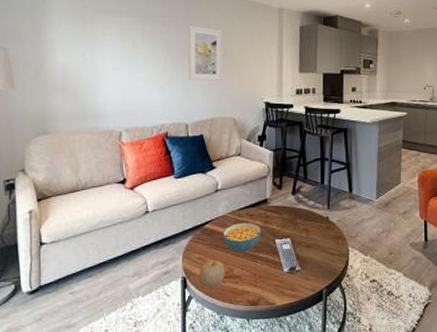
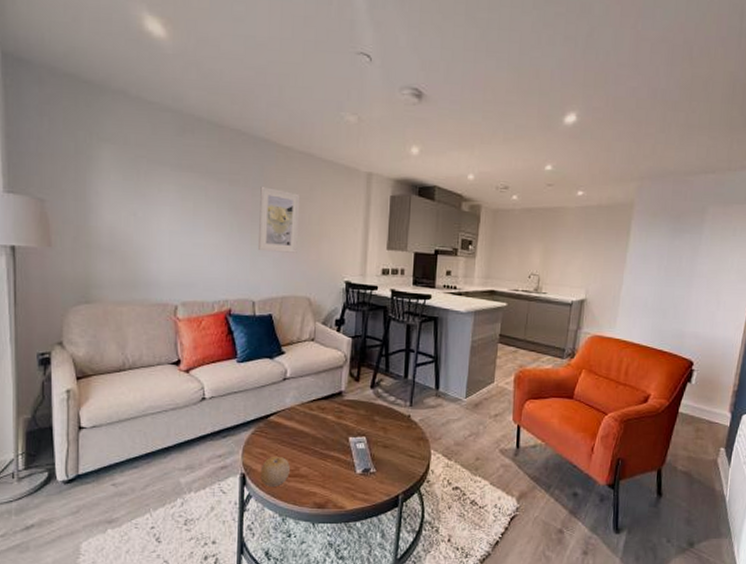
cereal bowl: present [223,222,261,253] -> none [290,416,333,450]

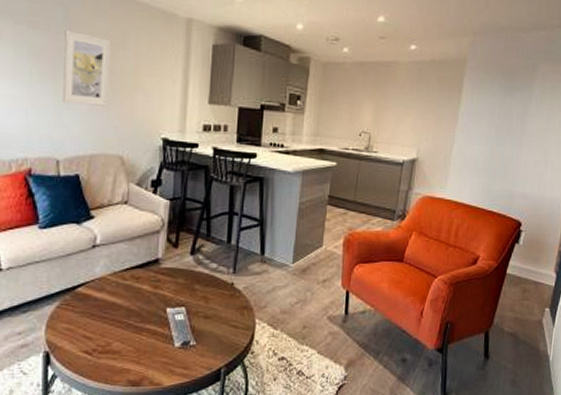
fruit: present [260,456,290,487] -> none [66,331,100,365]

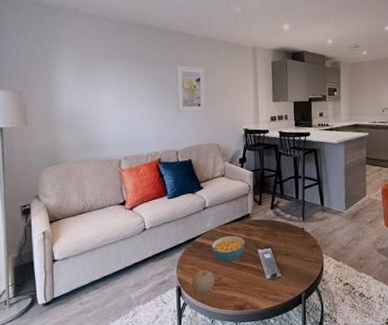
fruit: none [66,331,100,365] -> present [192,270,215,295]
cereal bowl: none [100,286,149,323] -> present [211,235,245,263]

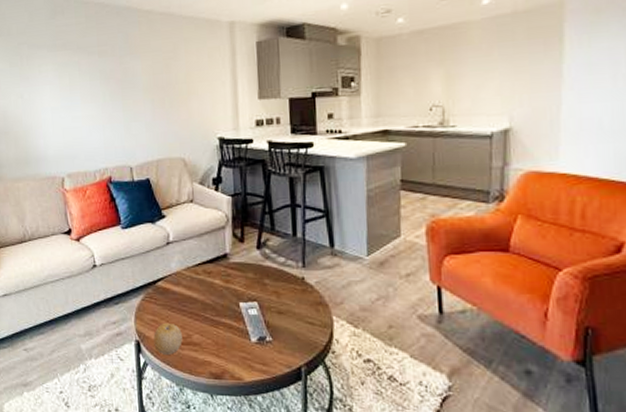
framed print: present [176,65,206,113] -> none [127,52,168,117]
cereal bowl: present [211,235,245,263] -> none [178,280,222,316]

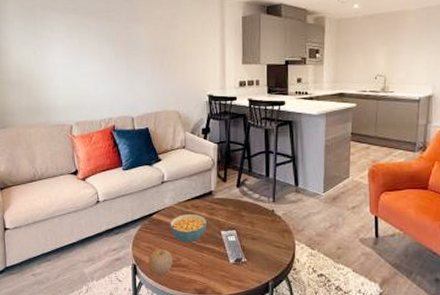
cereal bowl: none [178,280,222,316] -> present [170,213,207,243]

